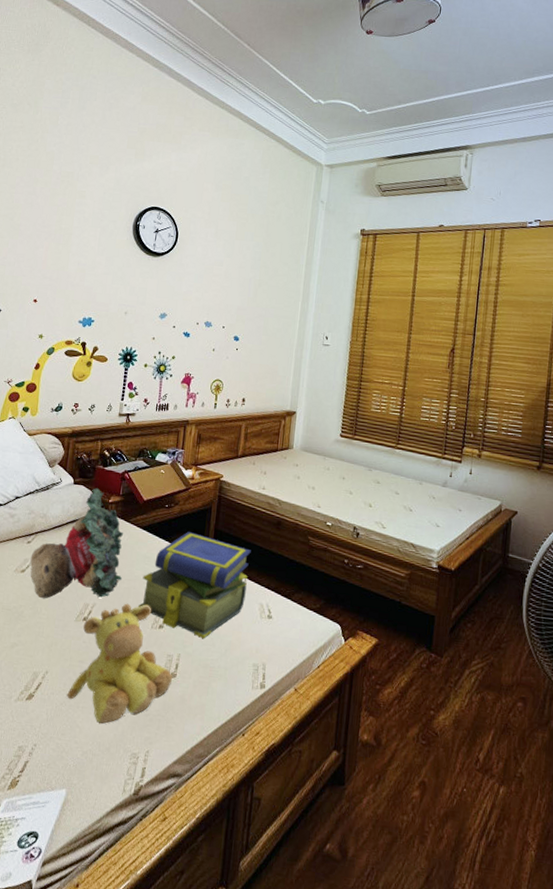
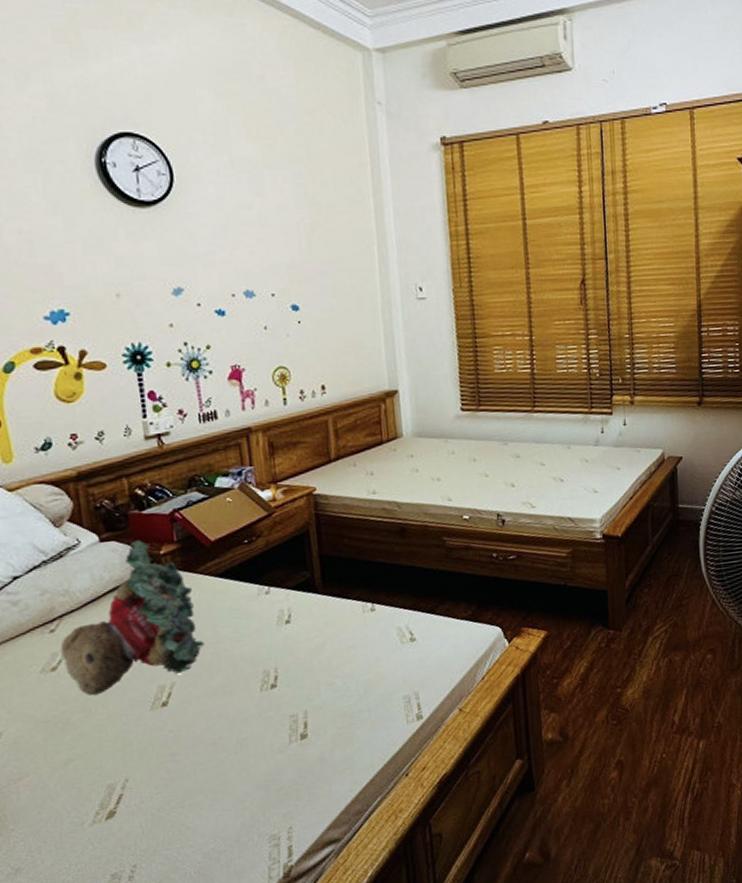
giraffe plush: present [67,603,173,724] -> none [163,665,304,816]
stack of books: present [138,532,251,638] -> none [233,565,378,685]

